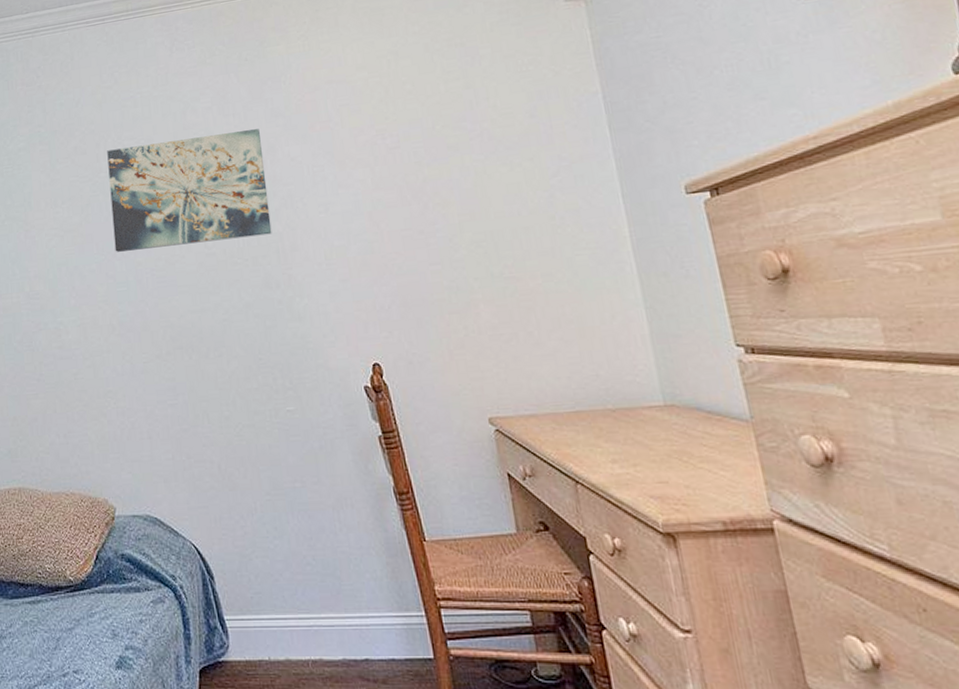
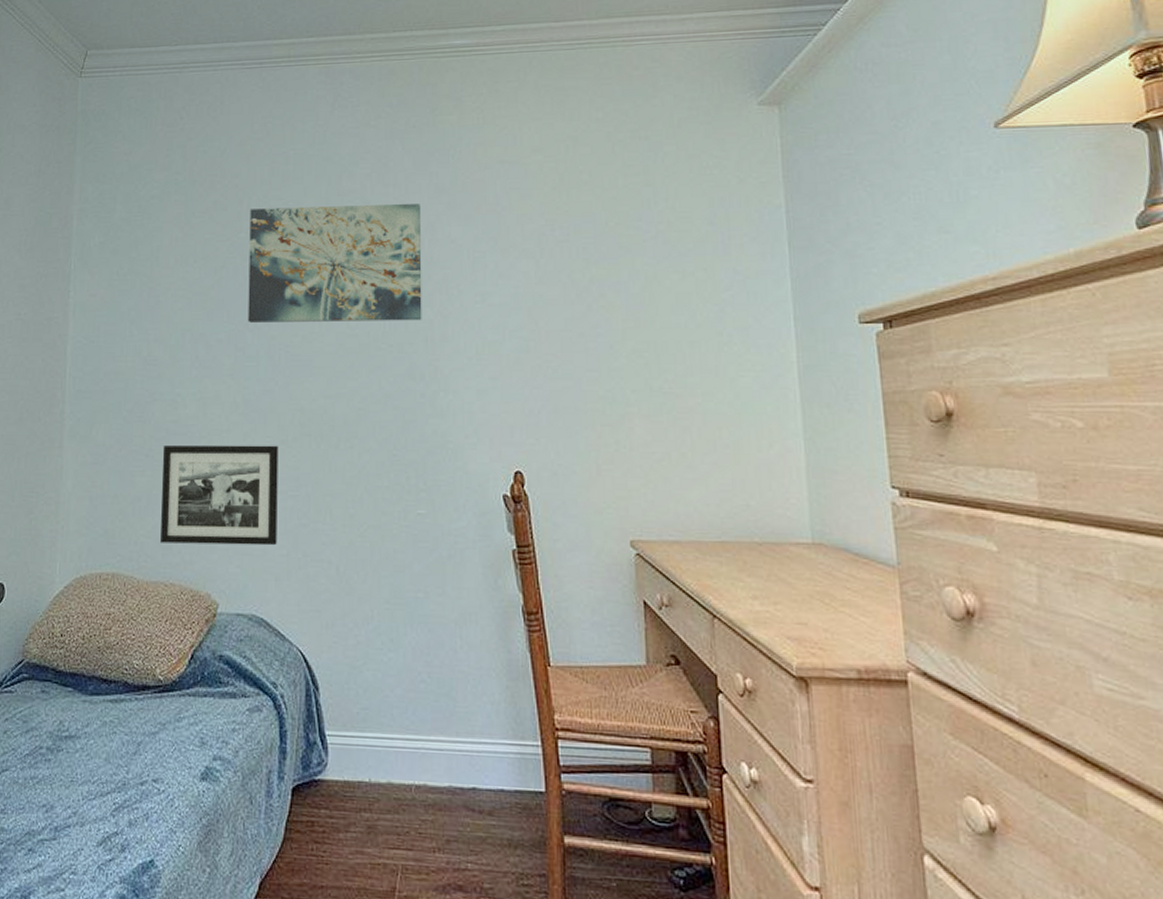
picture frame: none [51,360,162,457] -> present [160,444,279,546]

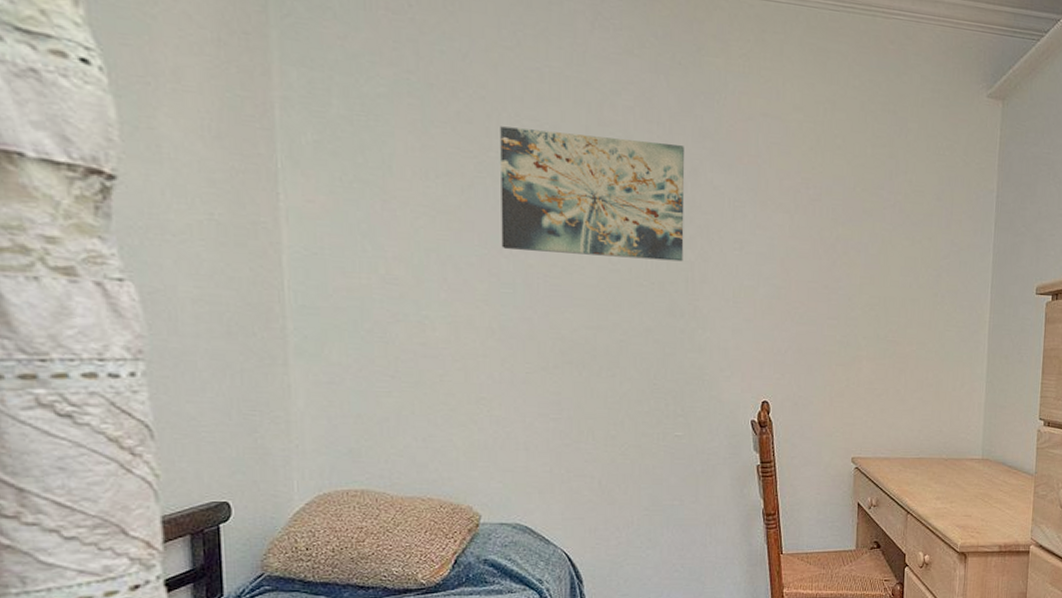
picture frame: present [160,444,279,546] -> none [411,367,539,463]

